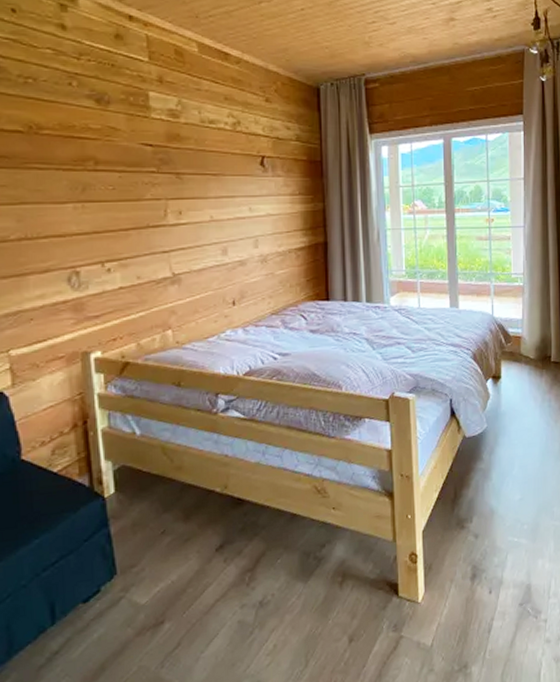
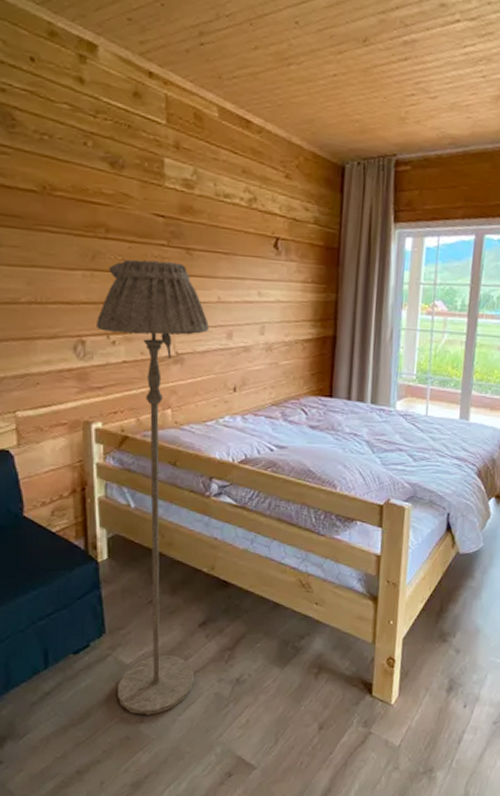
floor lamp: none [90,187,216,660] -> present [97,259,209,715]

